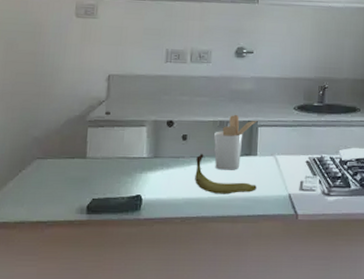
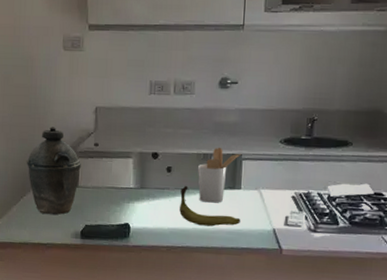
kettle: none [27,95,90,189] -> present [26,127,81,215]

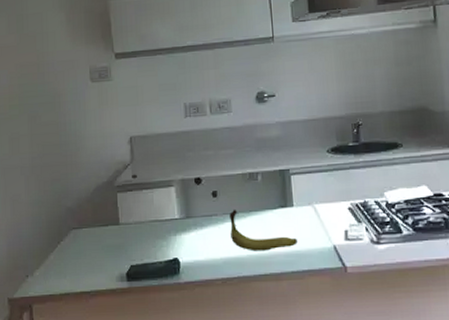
kettle: present [26,127,81,215] -> none [60,162,120,258]
utensil holder: present [198,147,242,203] -> none [245,164,290,225]

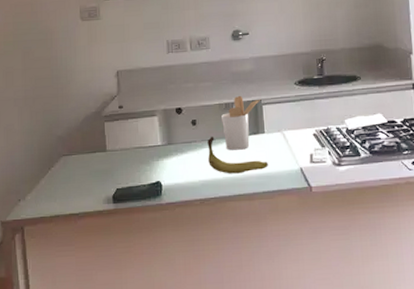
utensil holder: none [245,164,290,225] -> present [221,95,261,151]

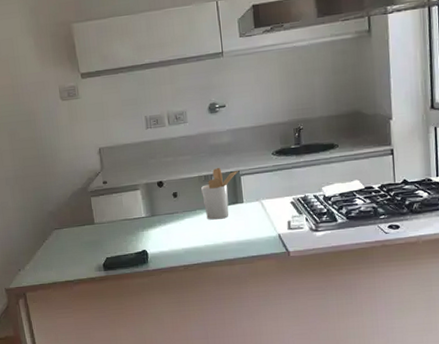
banana: present [207,136,268,174] -> none [188,207,248,242]

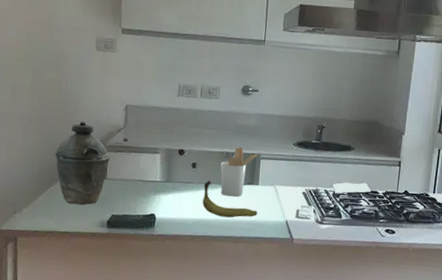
kettle: none [42,172,94,253] -> present [54,121,110,205]
banana: none [188,207,248,242] -> present [202,180,258,218]

